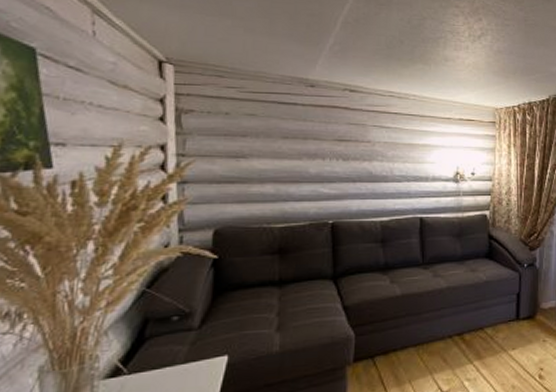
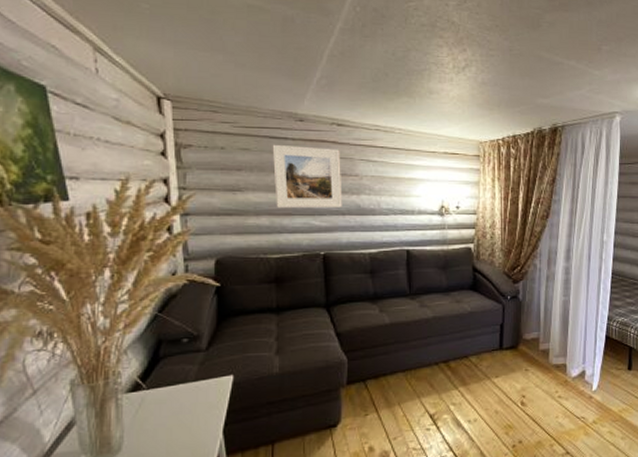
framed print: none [280,109,354,176] -> present [272,144,343,209]

